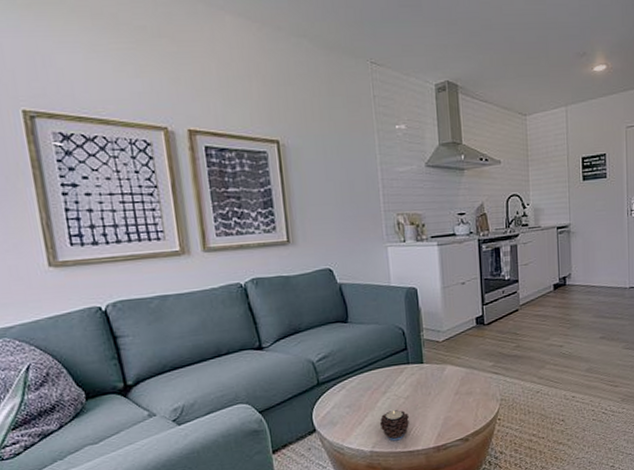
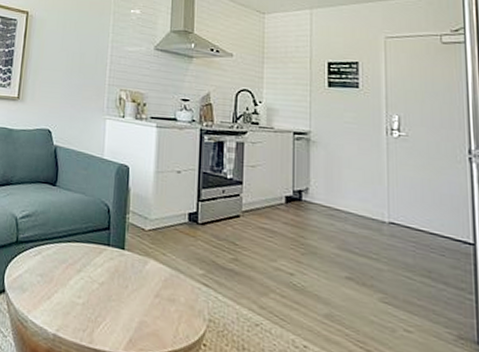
candle: present [379,410,409,441] -> none [68,293,100,332]

